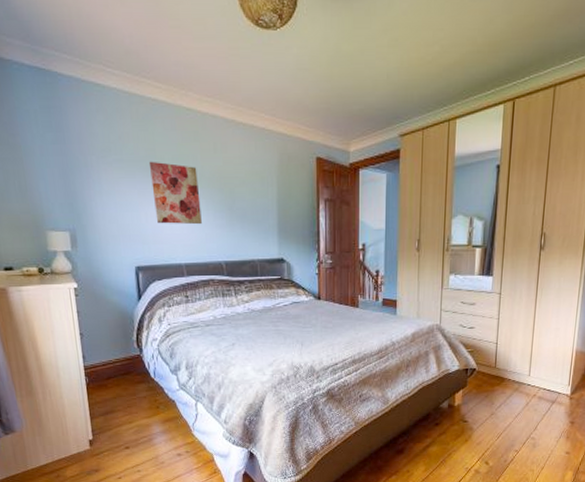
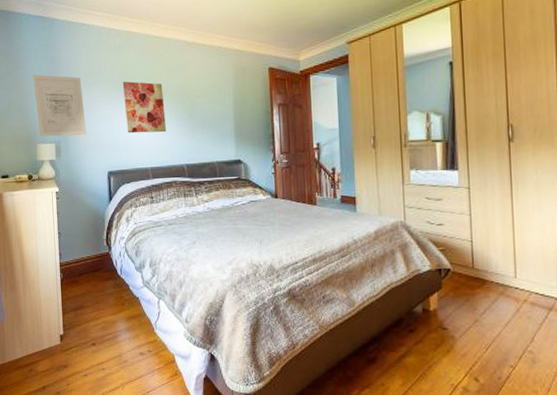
wall art: none [34,144,108,224] -> present [33,74,87,137]

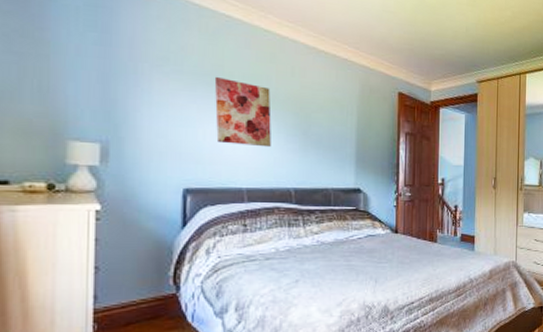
wall art: present [33,74,87,137] -> none [68,42,154,138]

